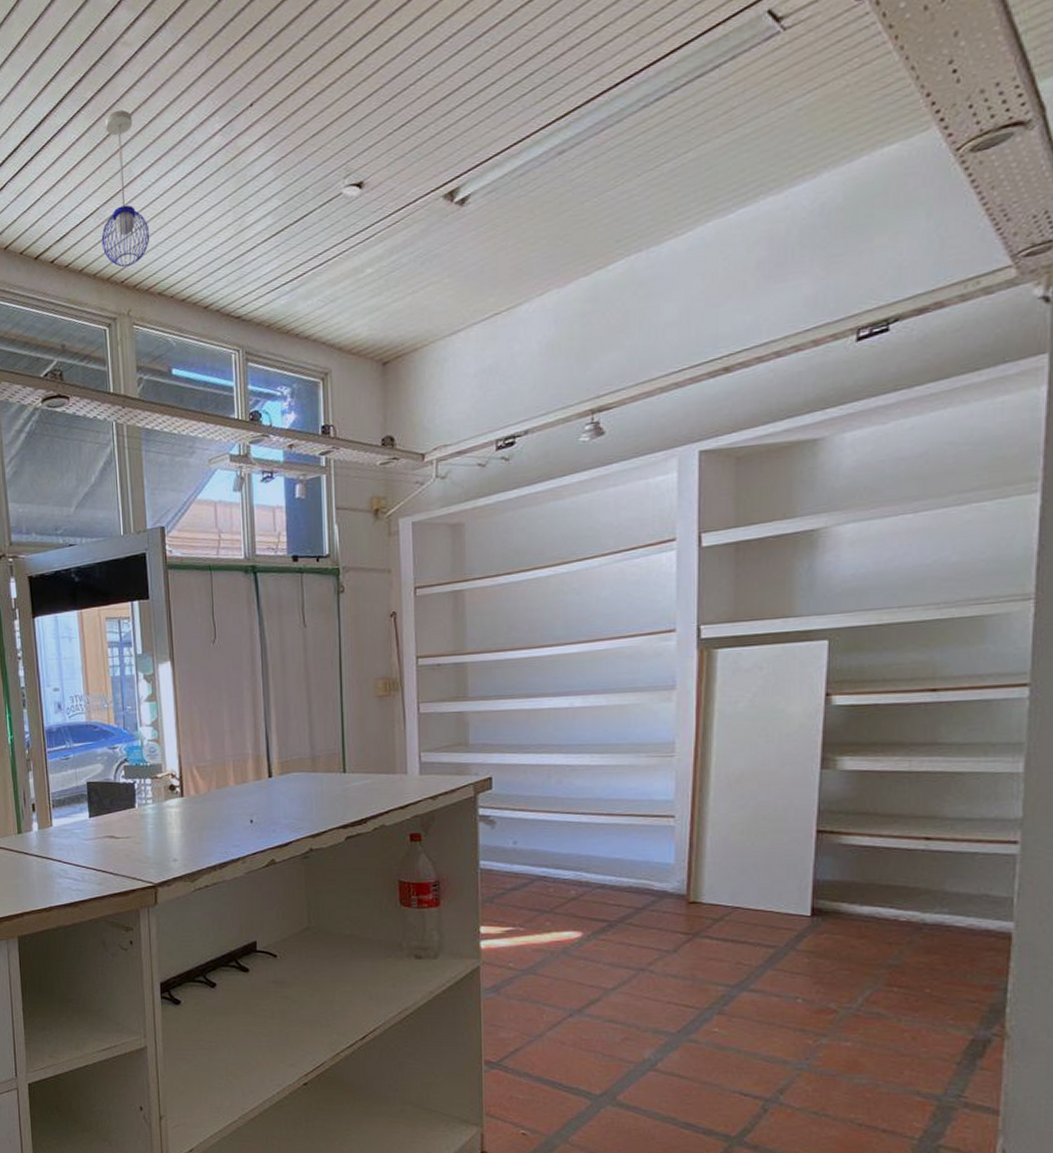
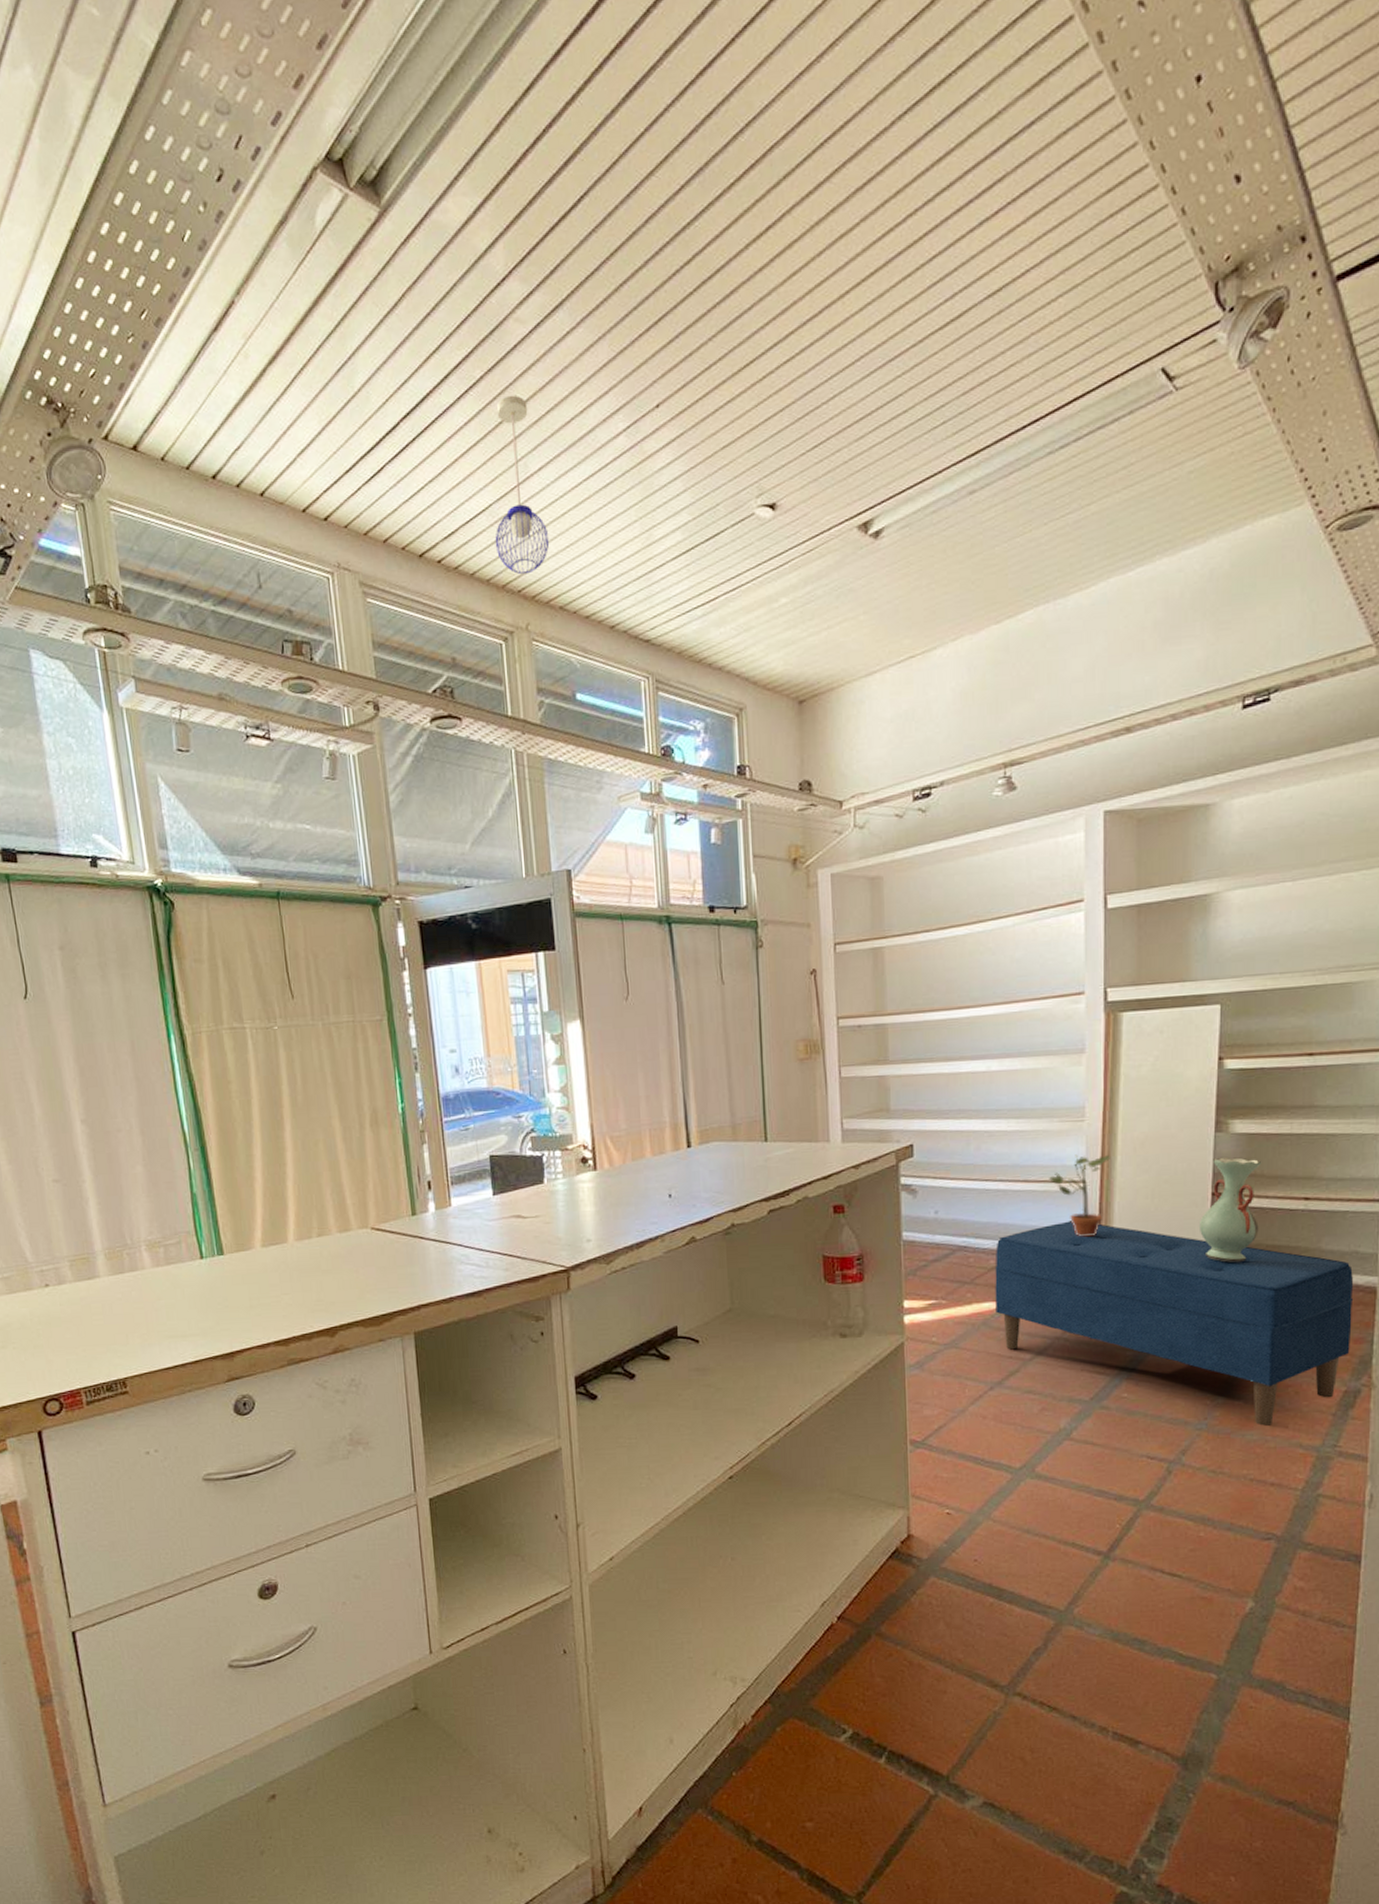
bench: none [575,855,984,1070] -> present [995,1221,1354,1426]
potted plant: none [635,789,702,871] -> present [1049,1154,1110,1237]
decorative vase: none [801,794,875,901] -> present [1198,1157,1262,1262]

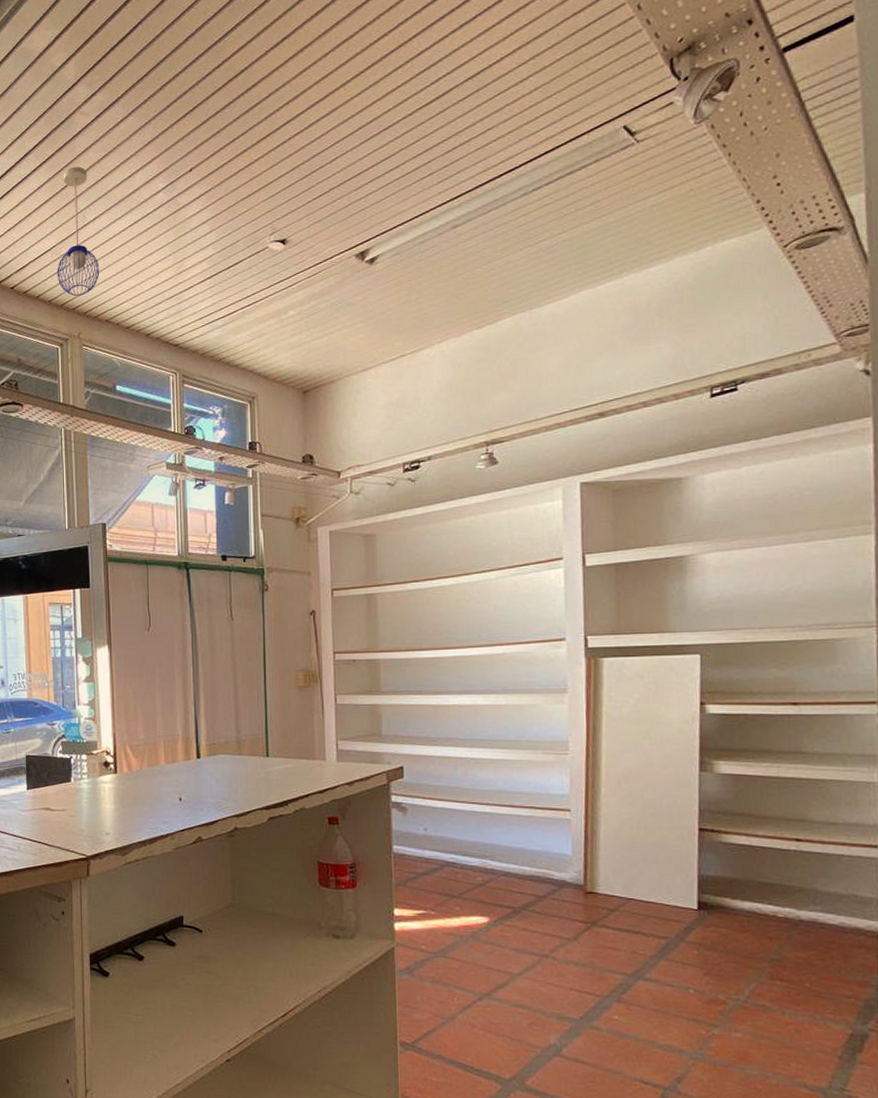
bench: present [995,1221,1354,1426] -> none [482,846,855,1062]
potted plant: present [1049,1154,1110,1237] -> none [534,784,594,862]
decorative vase: present [1198,1157,1262,1262] -> none [686,795,749,896]

